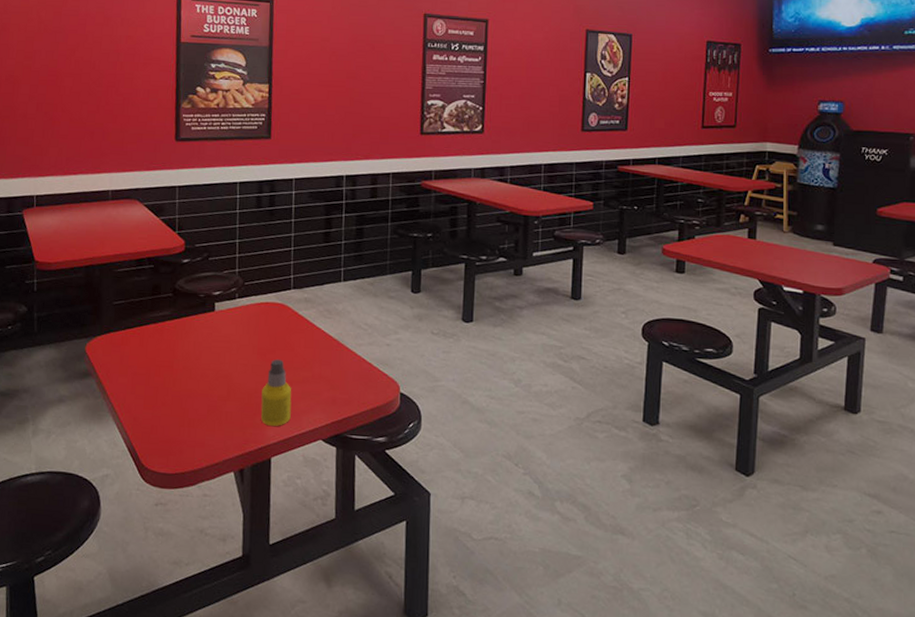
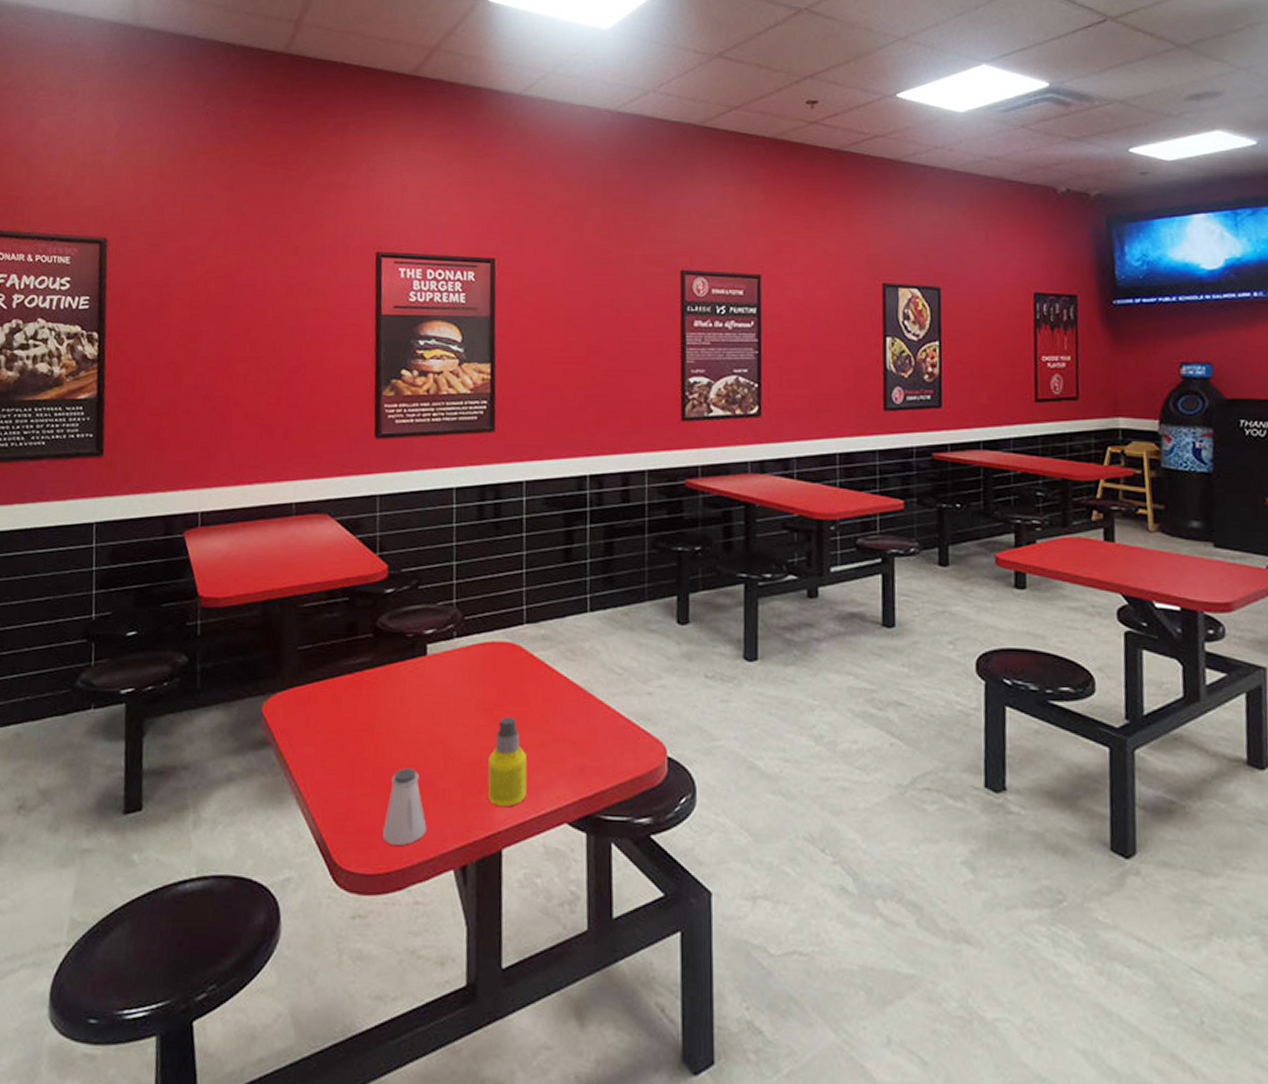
saltshaker: none [179,395,213,453] -> present [383,768,427,845]

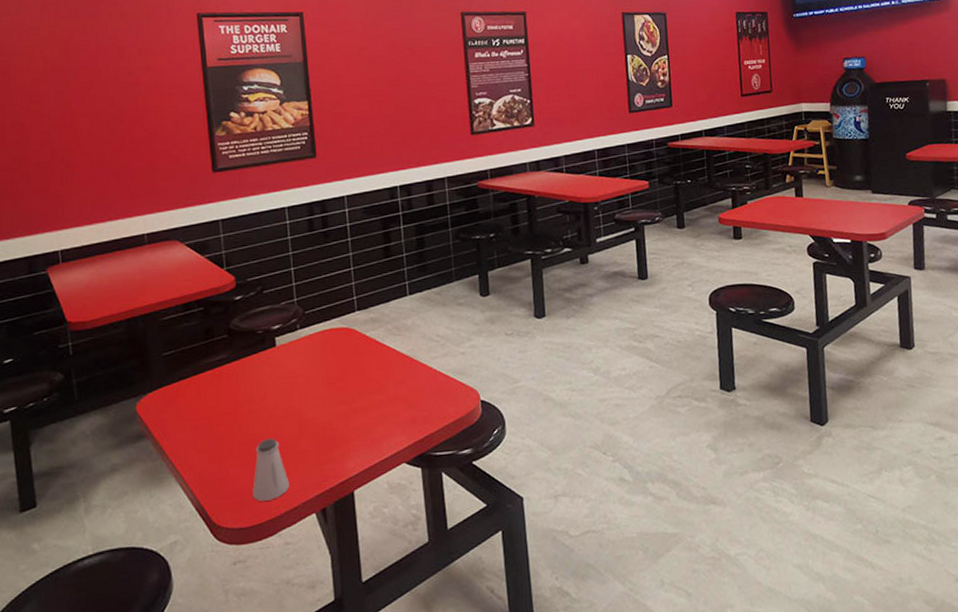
bottle: present [487,716,528,808] -> none [336,385,370,458]

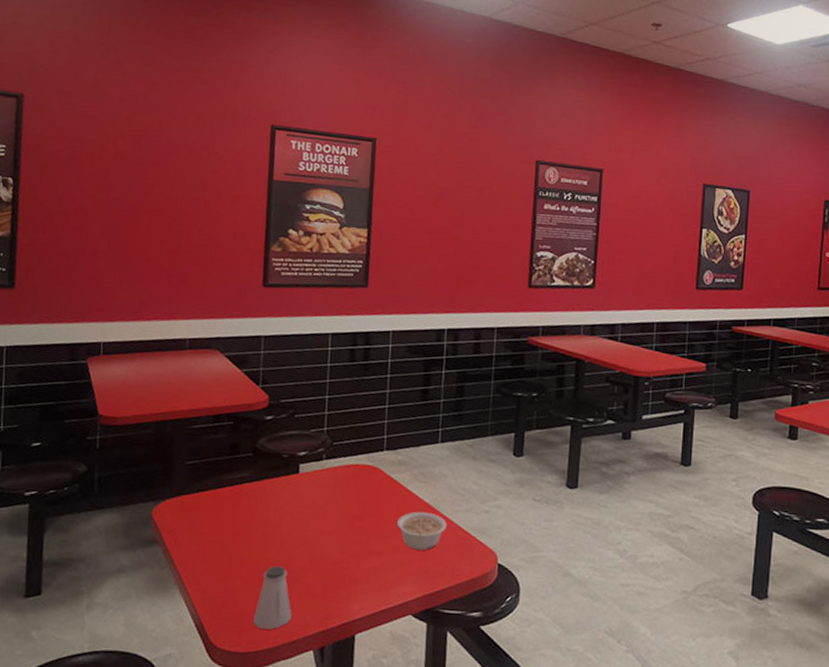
legume: none [379,363,427,401] -> present [397,511,447,551]

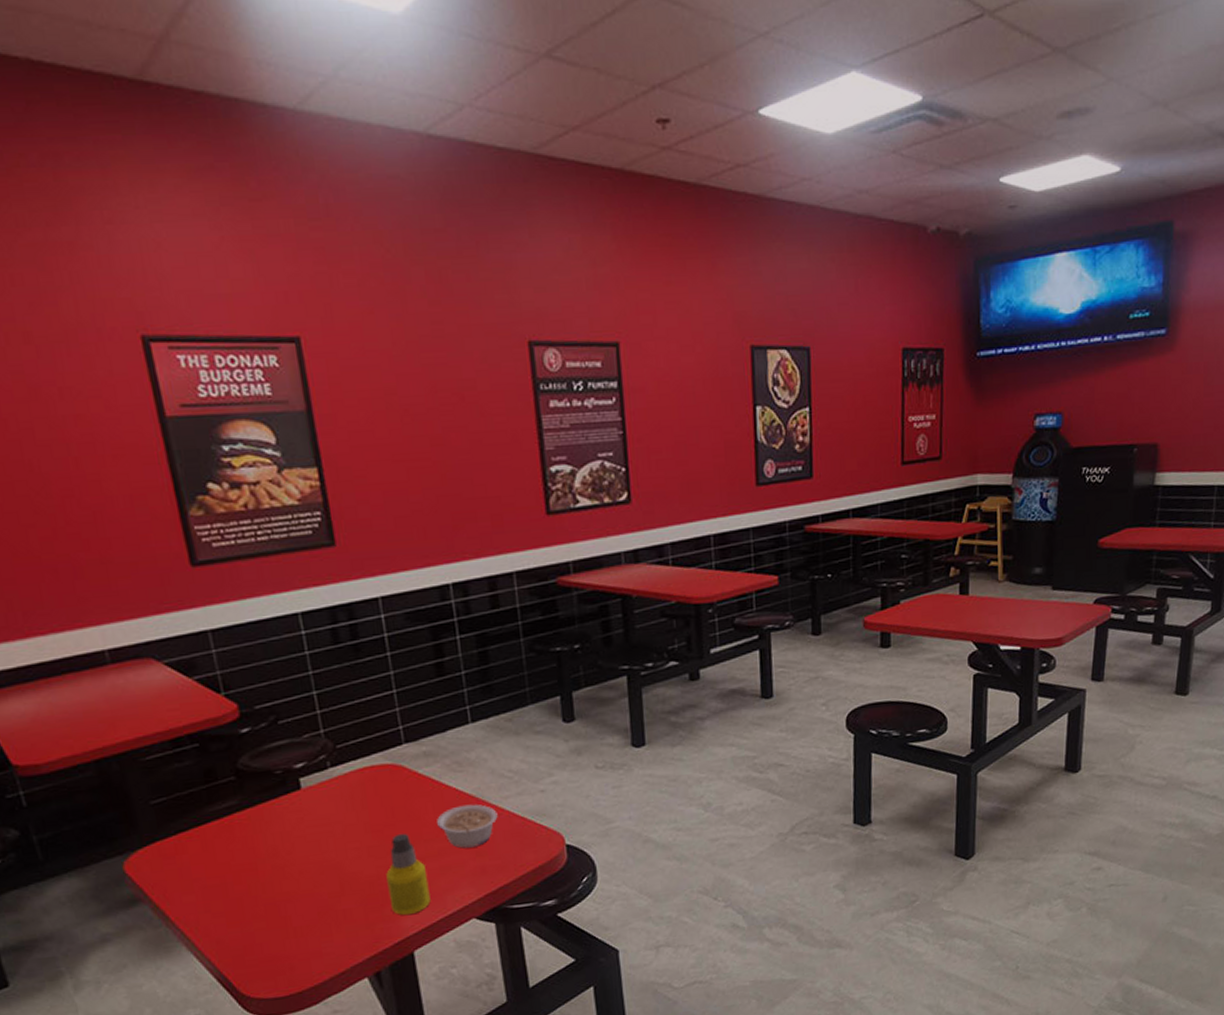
saltshaker: present [253,566,292,629] -> none [285,897,333,968]
bottle: none [345,526,381,601] -> present [386,833,431,916]

